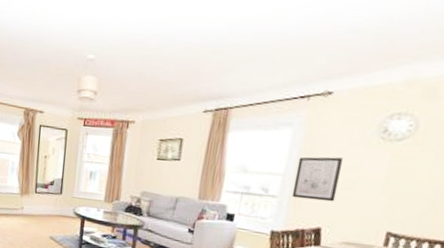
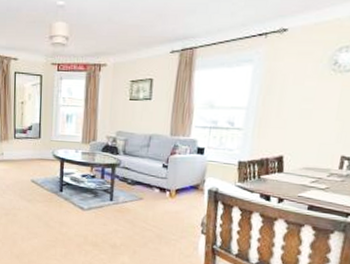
wall art: present [291,156,344,202] -> none [255,89,300,131]

